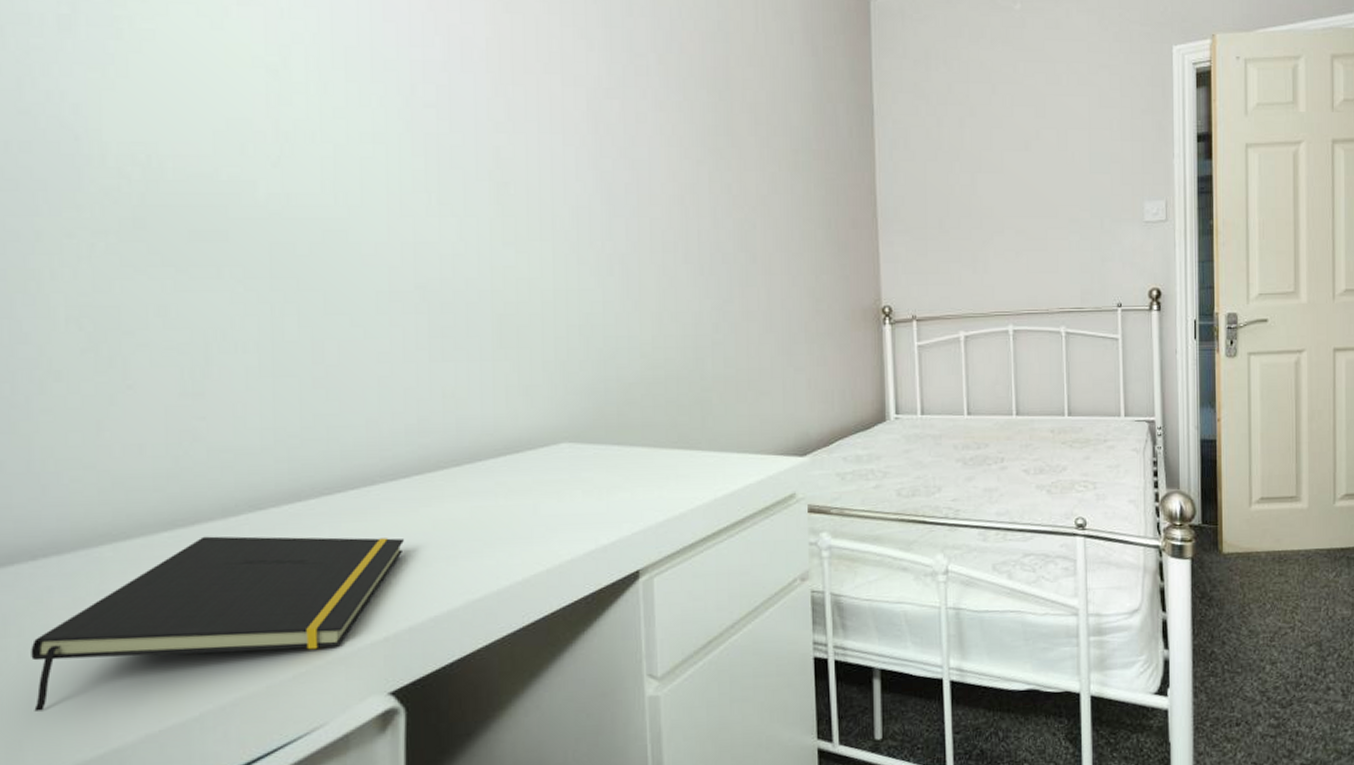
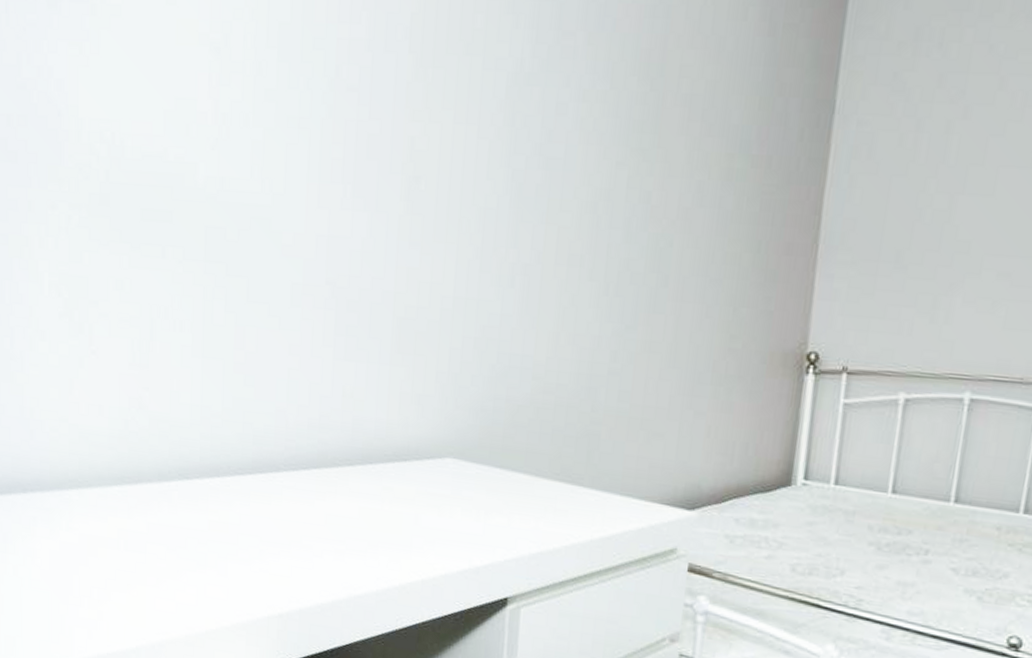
notepad: present [31,536,404,712] -> none [22,495,300,618]

